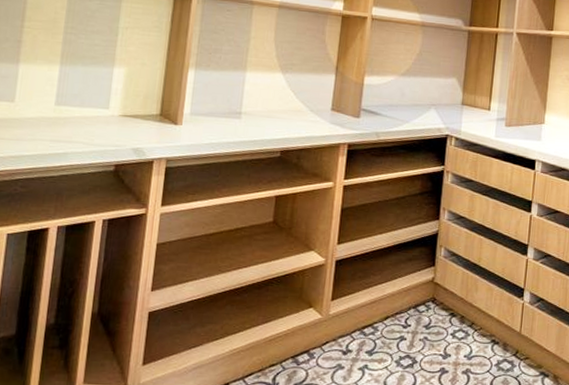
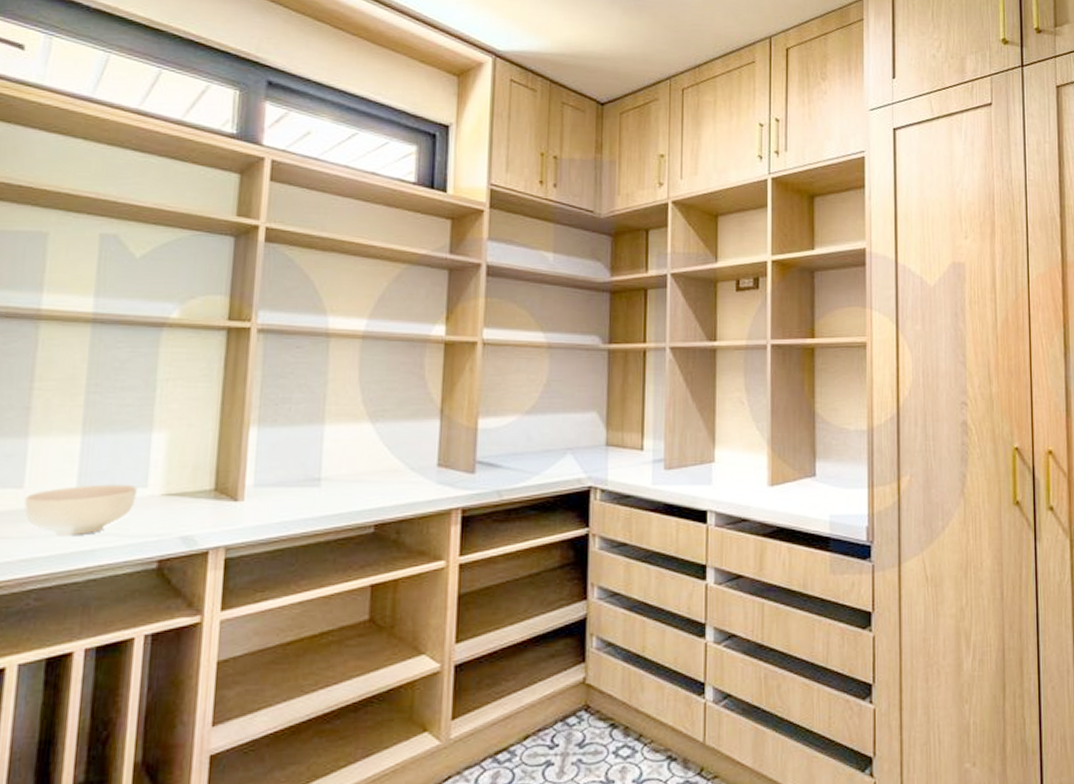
bowl: none [14,103,102,142] -> present [23,484,139,537]

